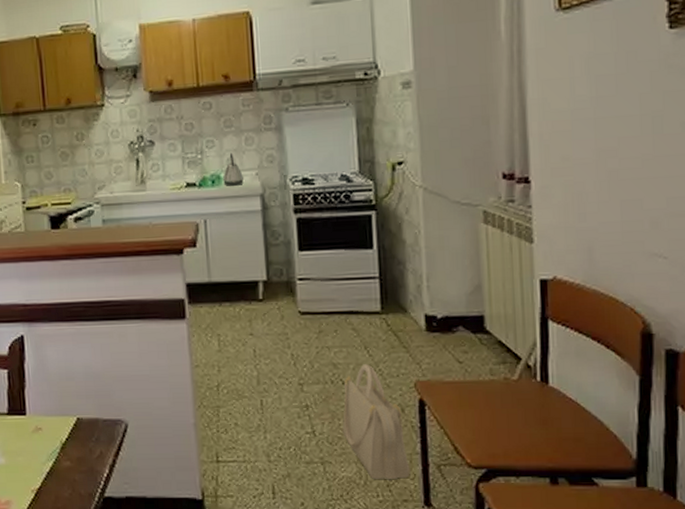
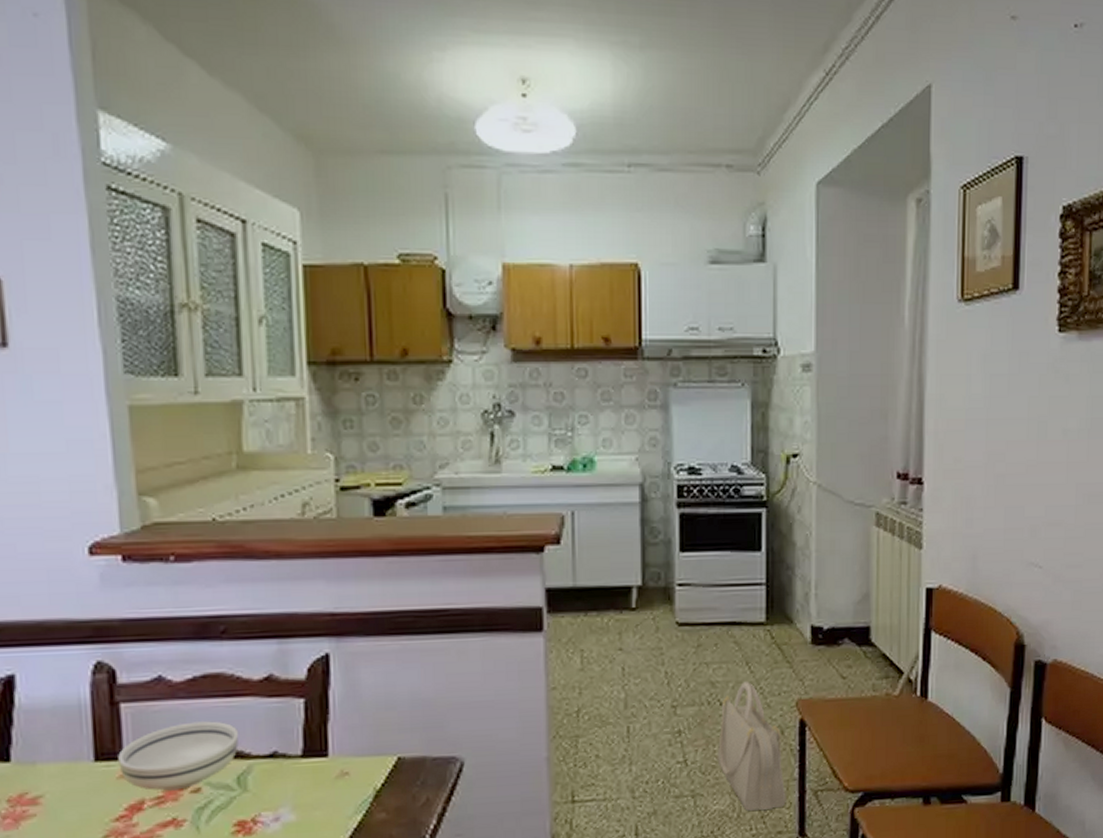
kettle: present [222,153,245,186] -> none [595,432,622,472]

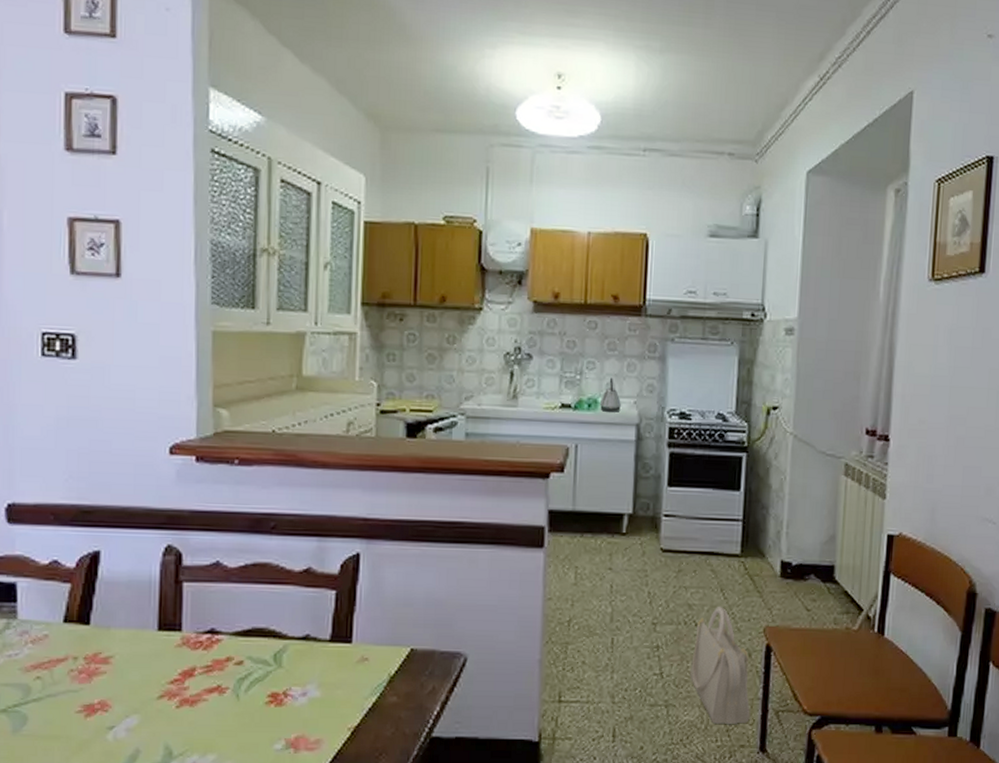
bowl: present [118,721,239,791] -> none [177,603,279,661]
kettle: none [595,432,622,472] -> present [599,377,622,412]

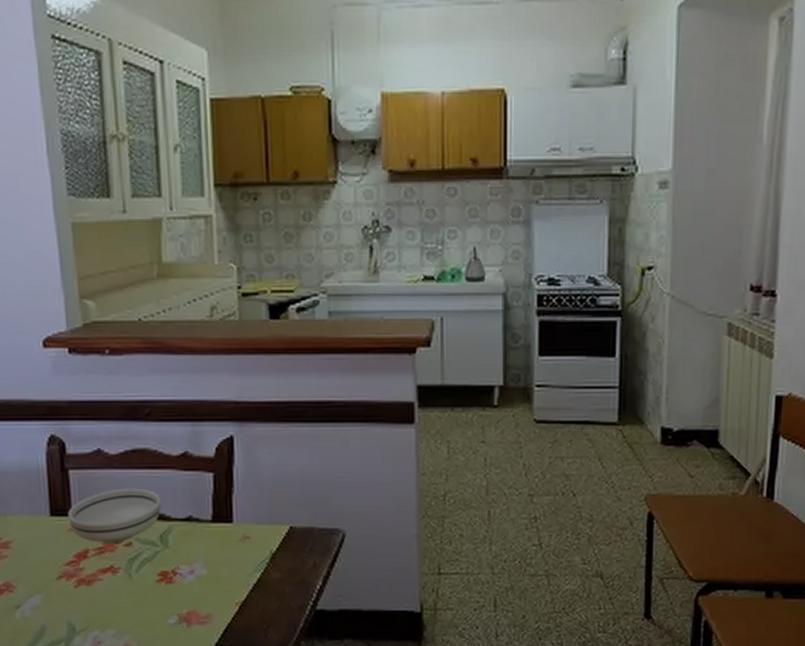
bowl: none [177,603,279,661] -> present [68,488,162,543]
handbag: present [689,607,750,725] -> none [569,476,633,593]

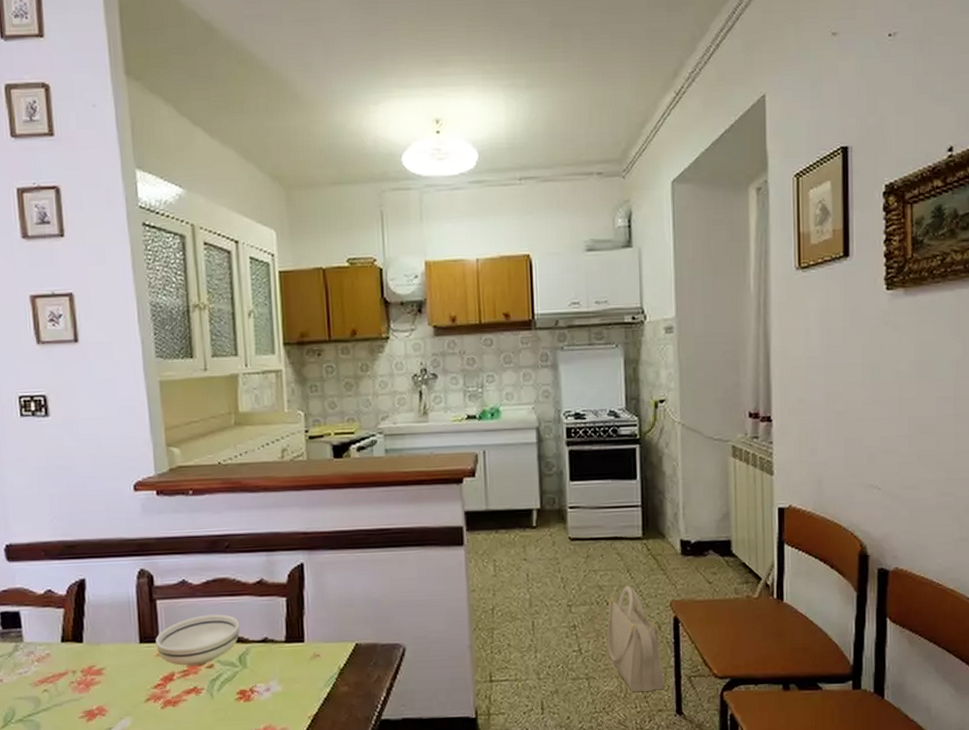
kettle: present [463,246,487,282] -> none [501,387,522,419]
handbag: none [569,476,633,593] -> present [606,586,665,692]

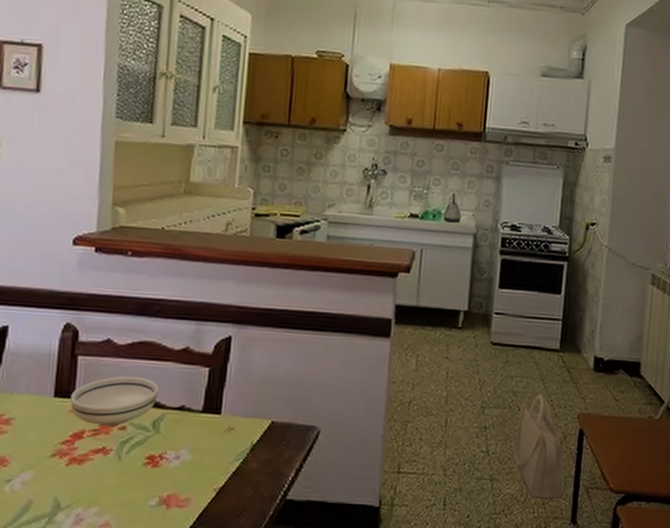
kettle: none [501,387,522,419] -> present [442,193,462,223]

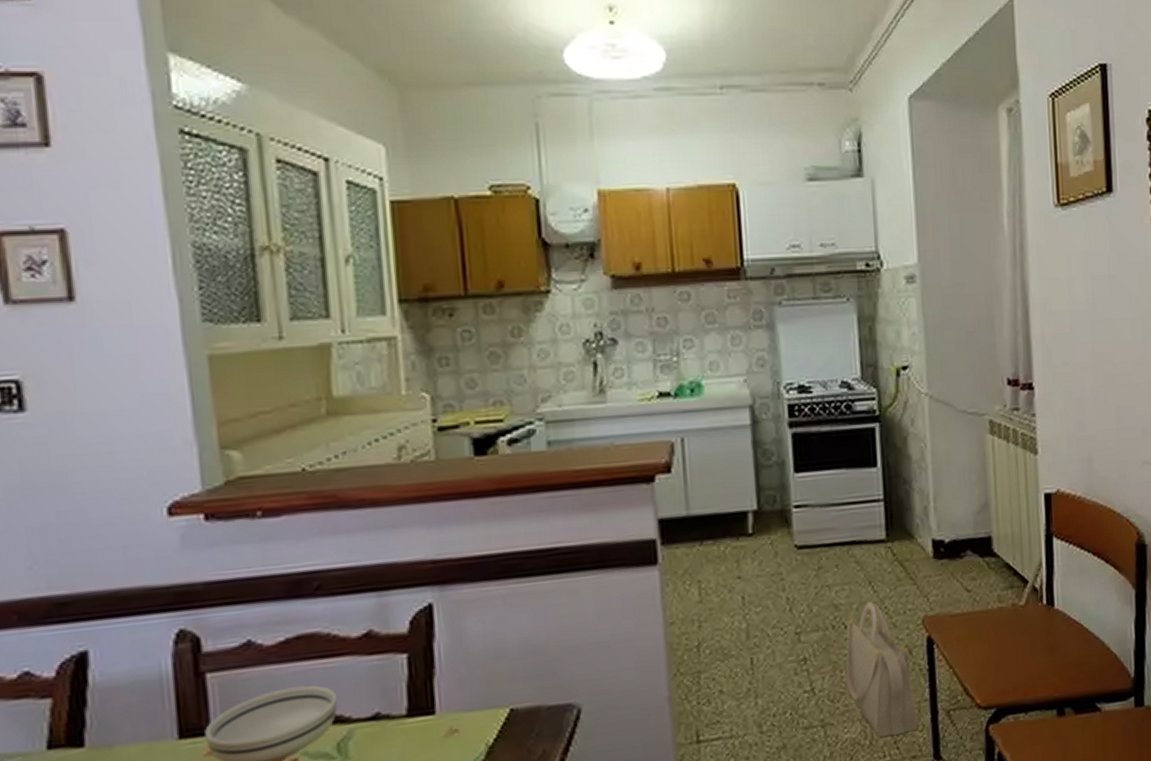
kettle: present [442,193,462,223] -> none [703,355,730,396]

